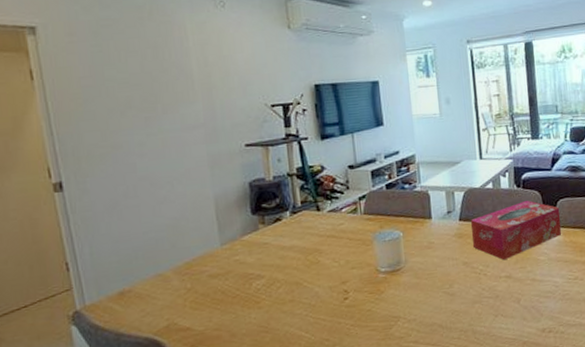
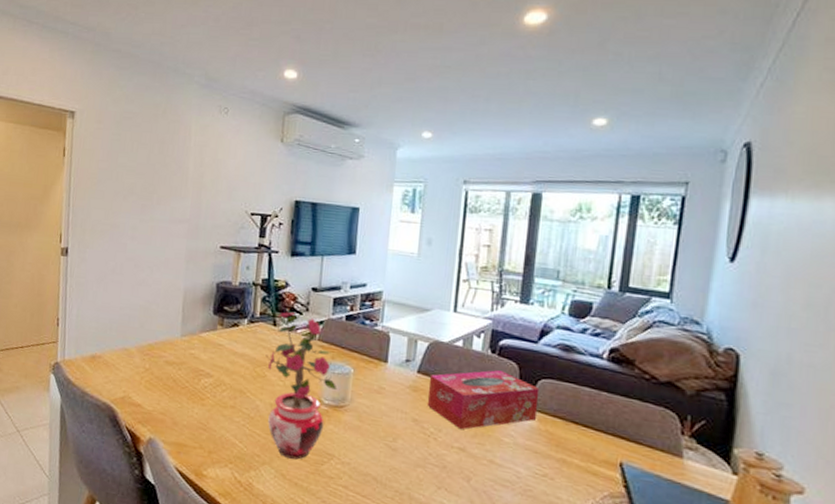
potted plant: none [315,190,391,333] -> present [265,308,337,460]

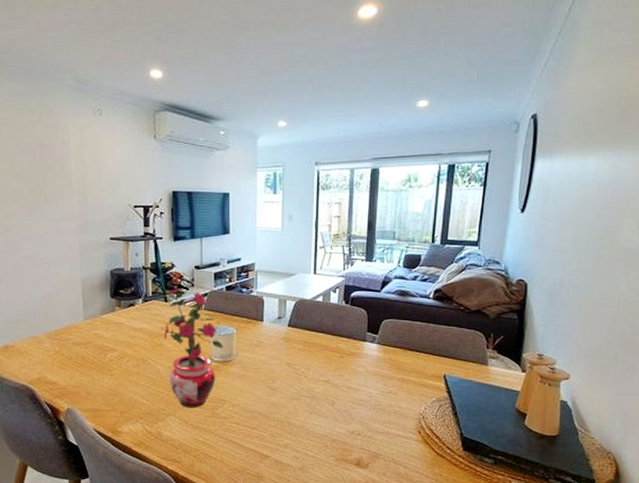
tissue box: present [427,369,540,430] -> none [297,316,383,367]

